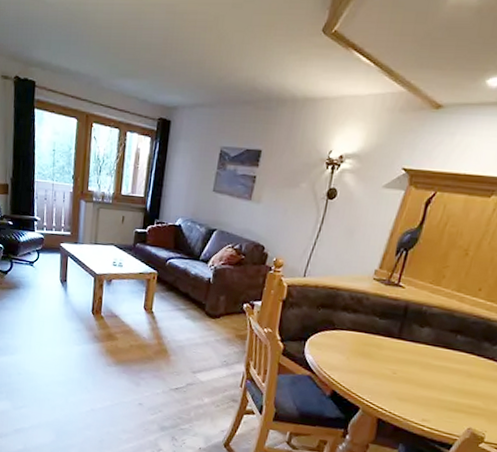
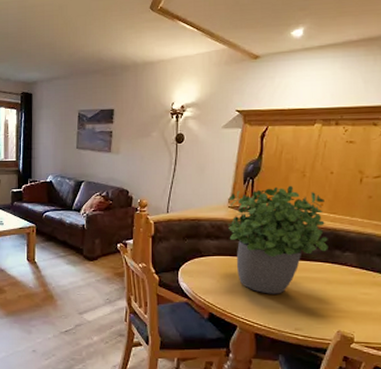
potted plant: none [368,262,484,381] -> present [227,185,328,294]

